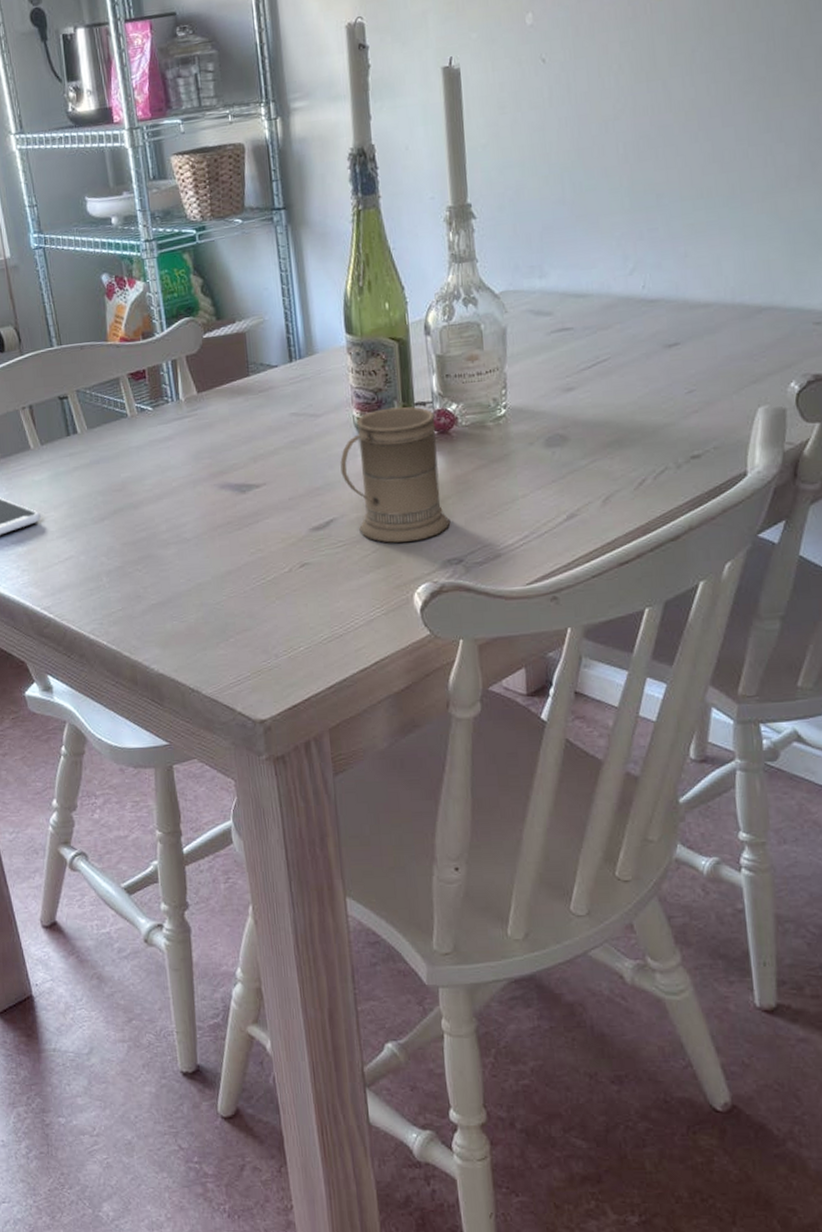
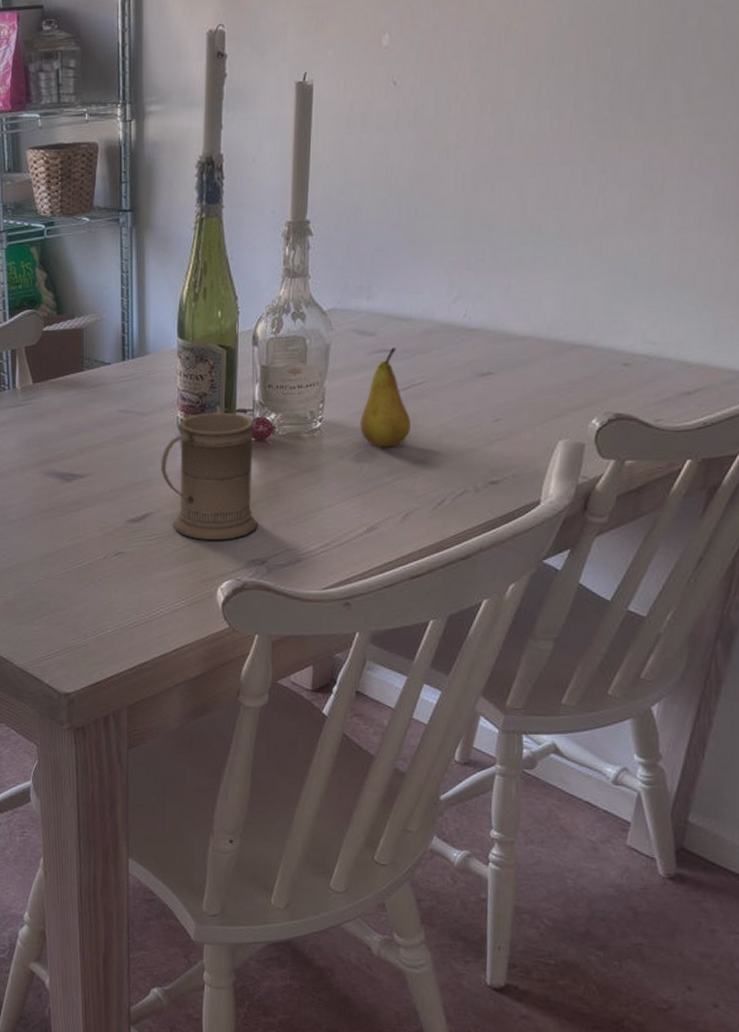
fruit: none [546,324,601,430] -> present [360,346,411,448]

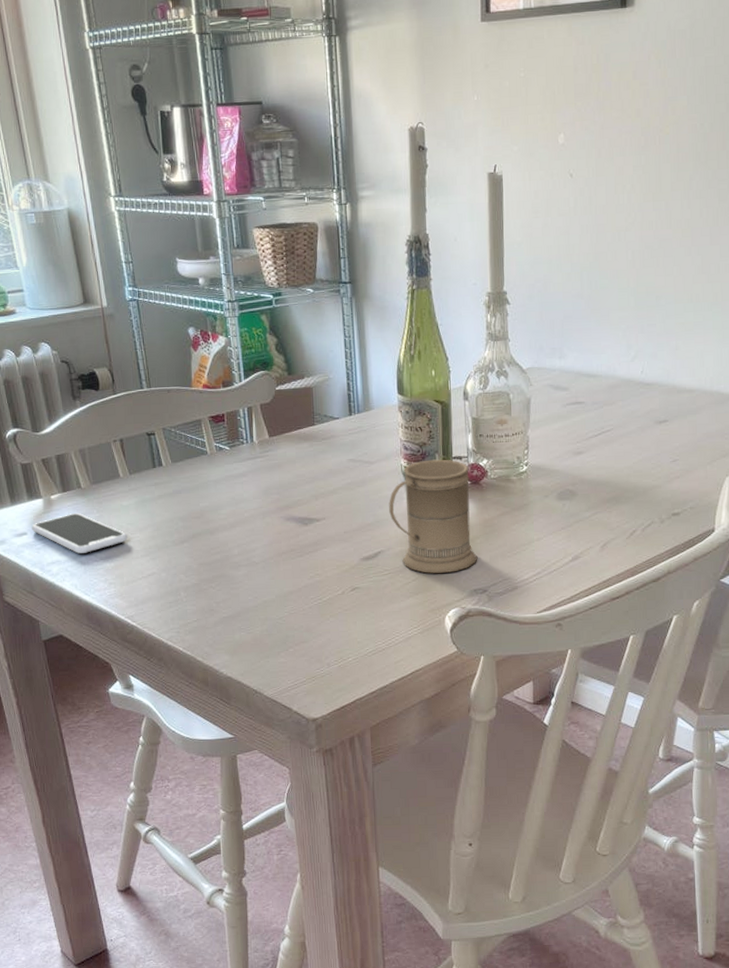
fruit: present [360,346,411,448] -> none [560,399,603,487]

